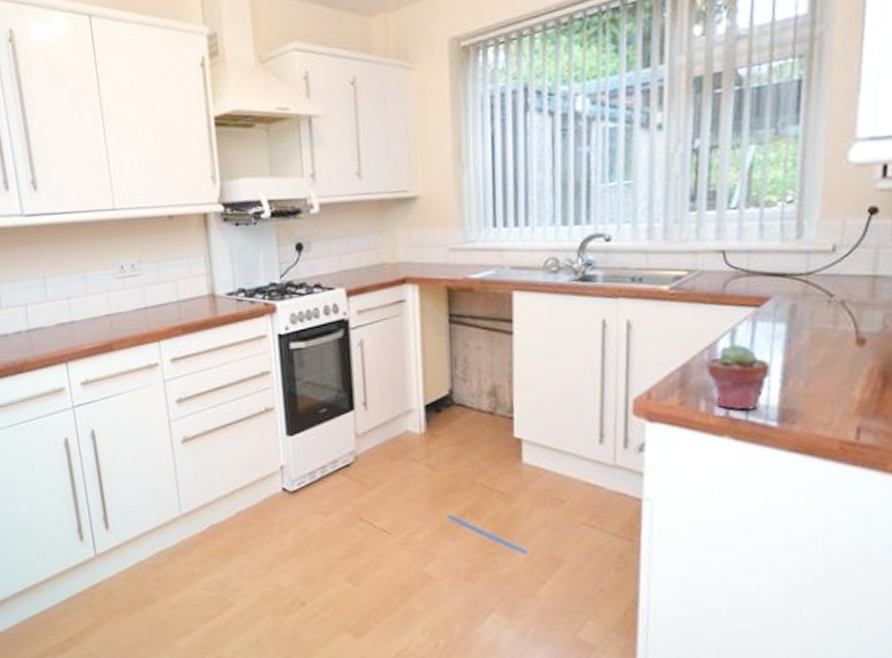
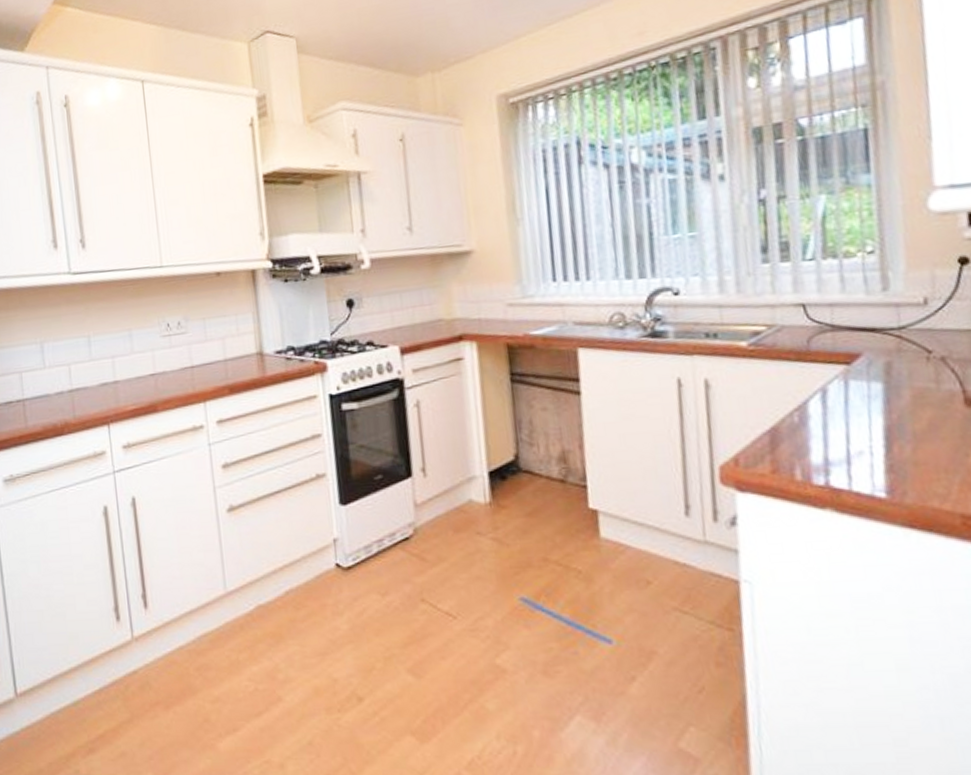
potted succulent: present [706,343,771,411] -> none [797,404,871,480]

